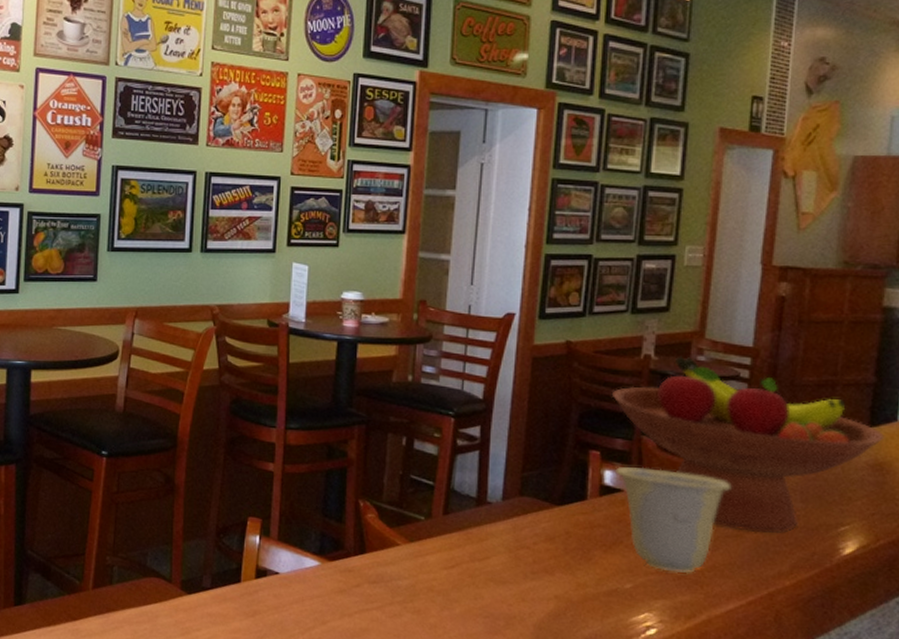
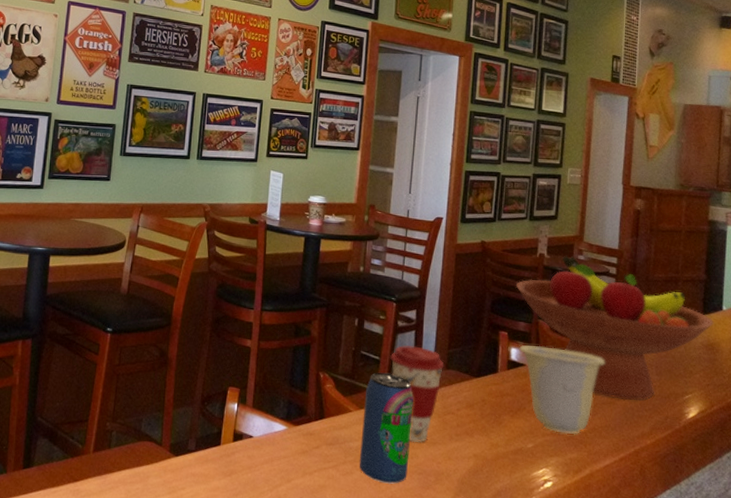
beverage can: none [409,500,477,628] -> present [359,372,414,484]
coffee cup: none [446,468,517,582] -> present [389,345,444,443]

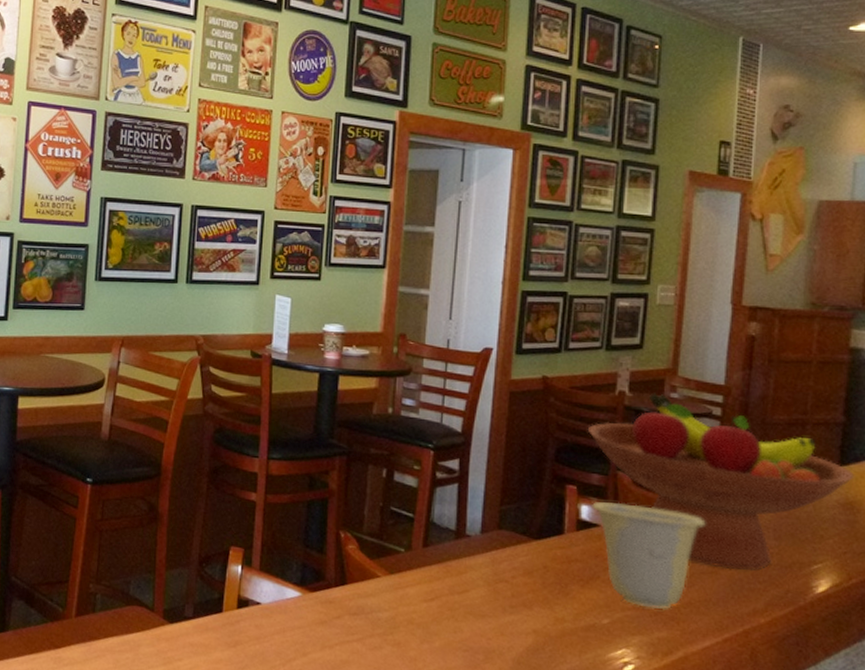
beverage can: present [359,372,414,484] -> none [389,532,457,662]
coffee cup: present [389,345,444,443] -> none [426,501,496,615]

